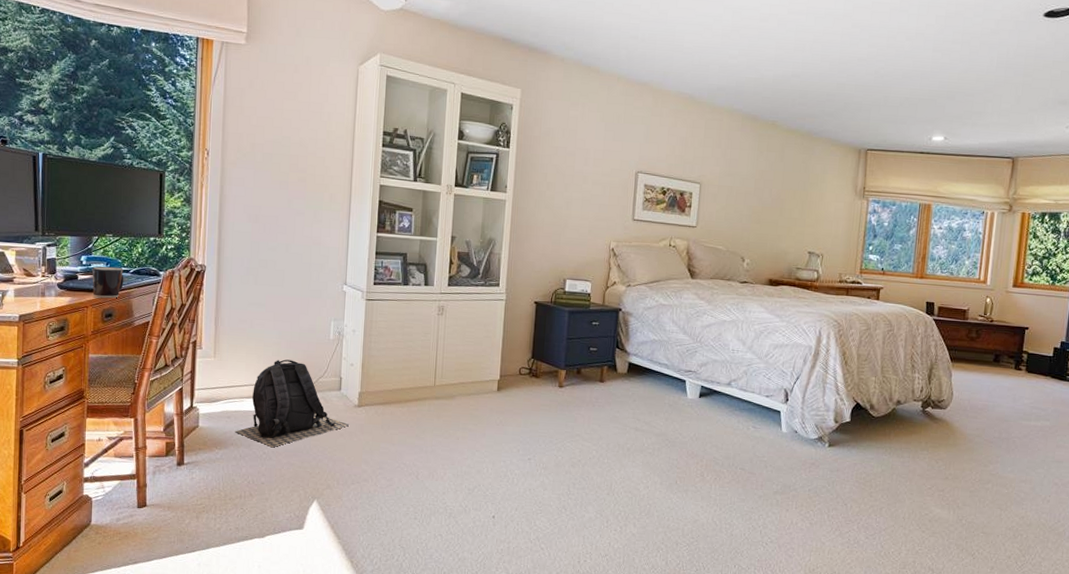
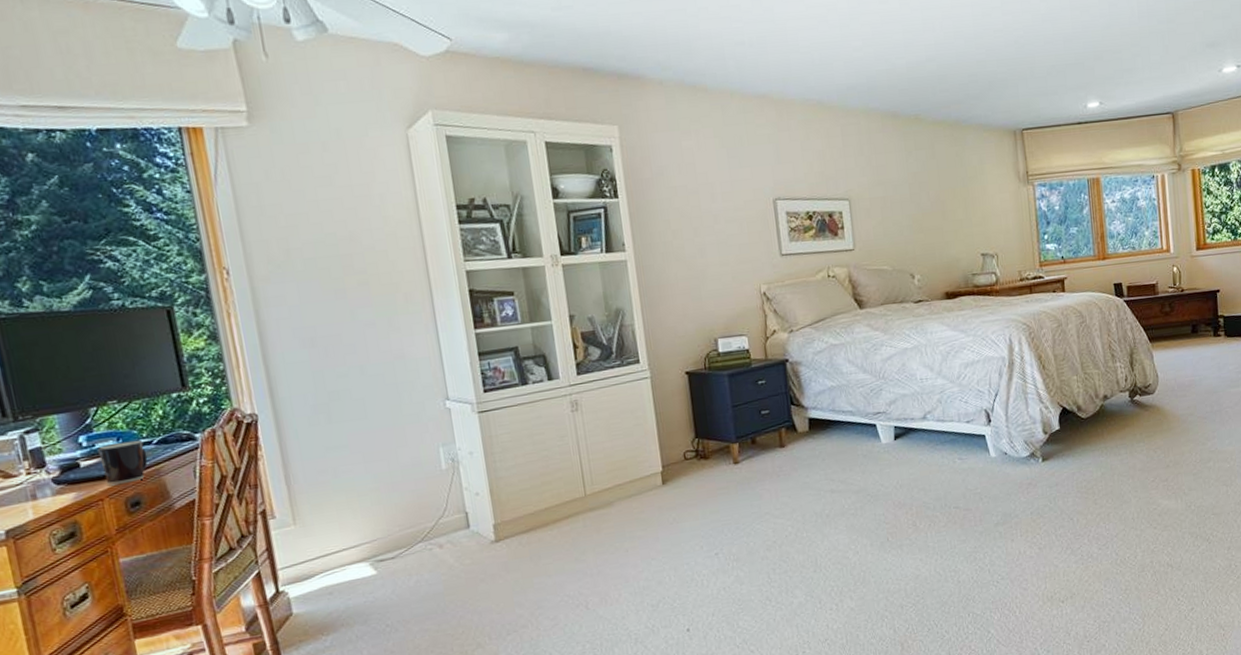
backpack: present [235,359,350,448] -> none [342,505,490,617]

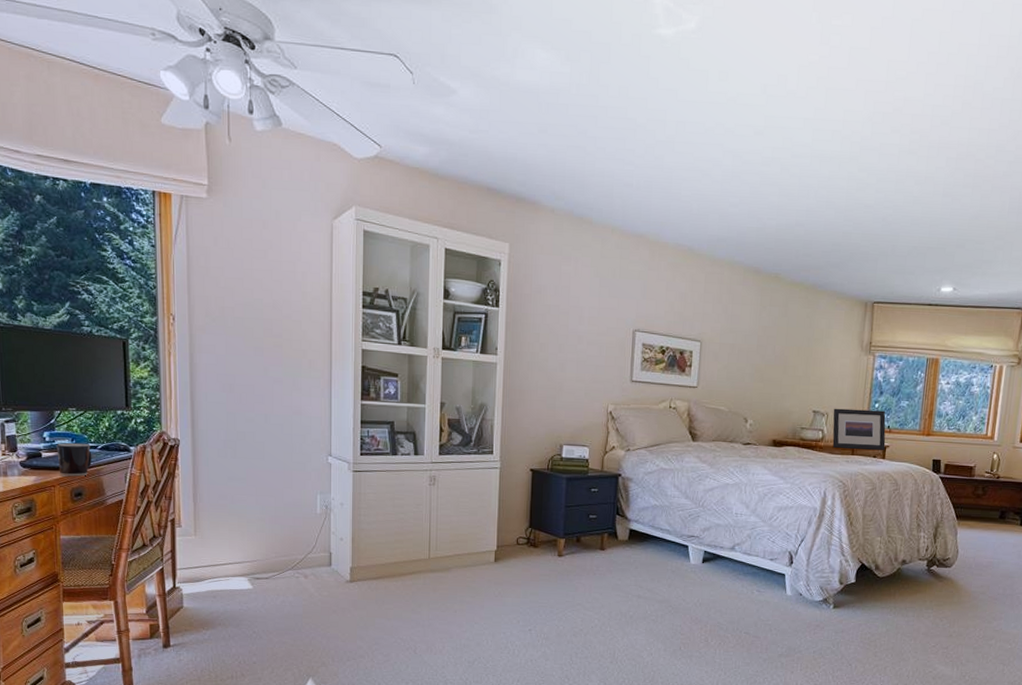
picture frame: none [1002,241,1063,291] -> present [832,408,886,450]

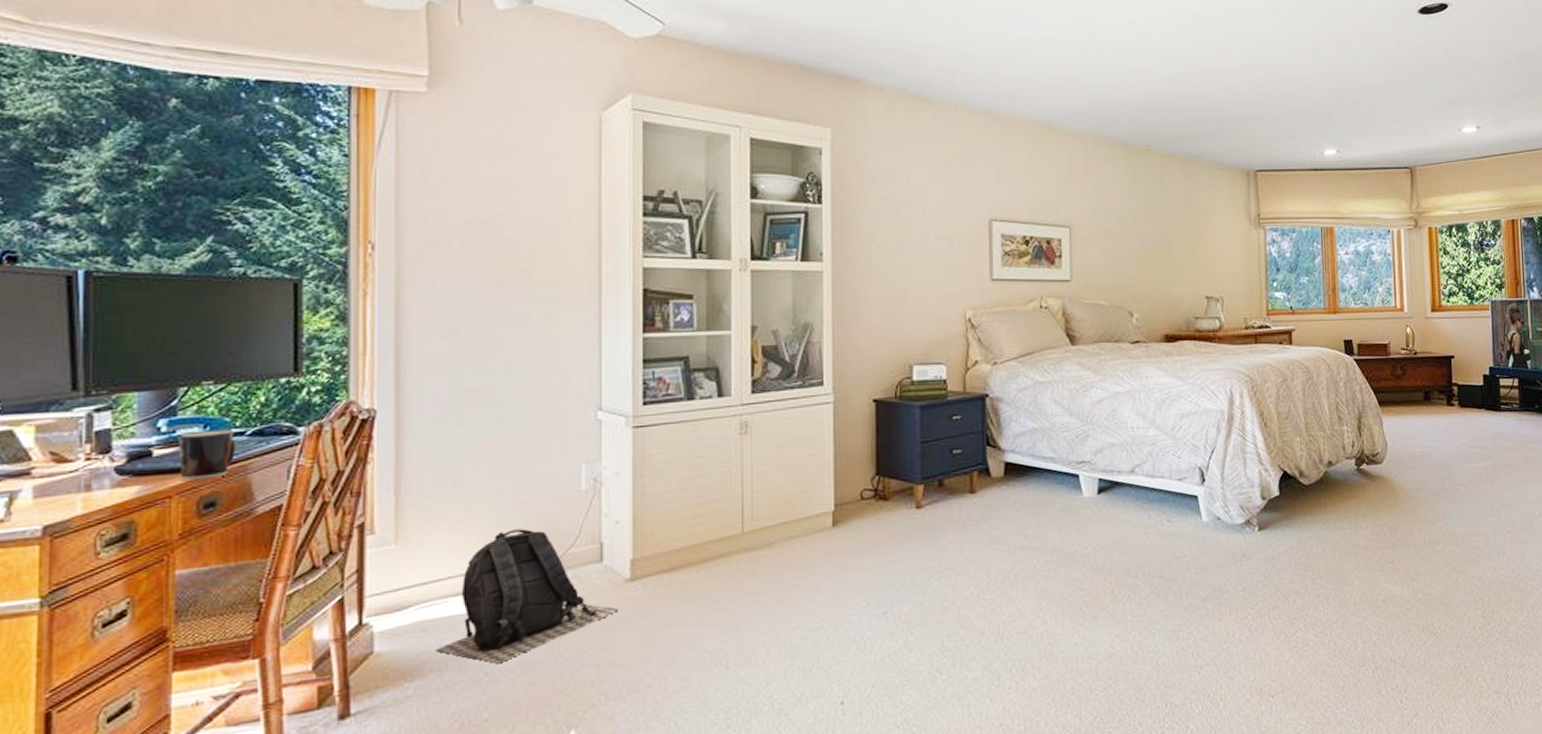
backpack: none [222,535,342,627] -> present [435,529,620,664]
picture frame: present [832,408,886,450] -> none [1228,289,1291,338]

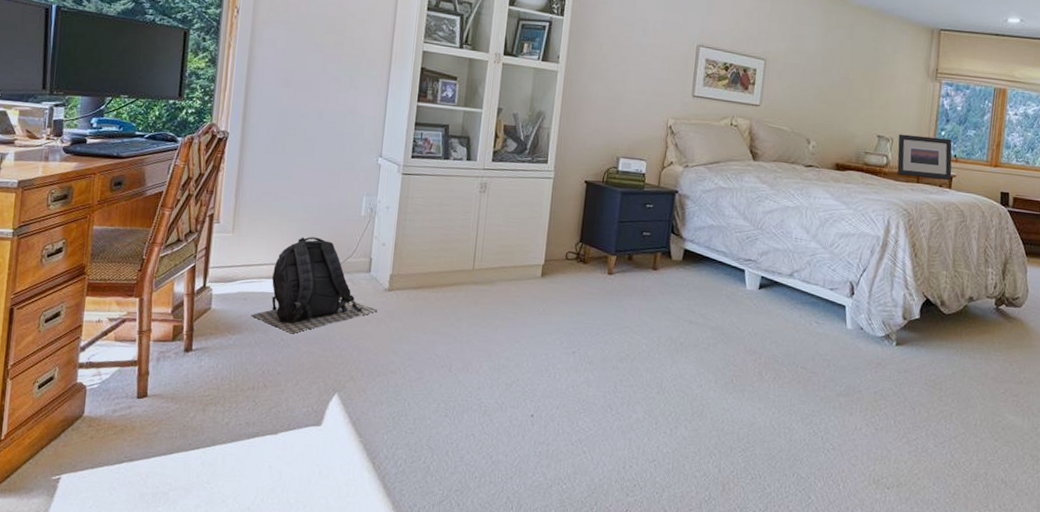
mug: present [178,429,236,481] -> none [101,130,138,166]
picture frame: none [1228,289,1291,338] -> present [897,134,952,180]

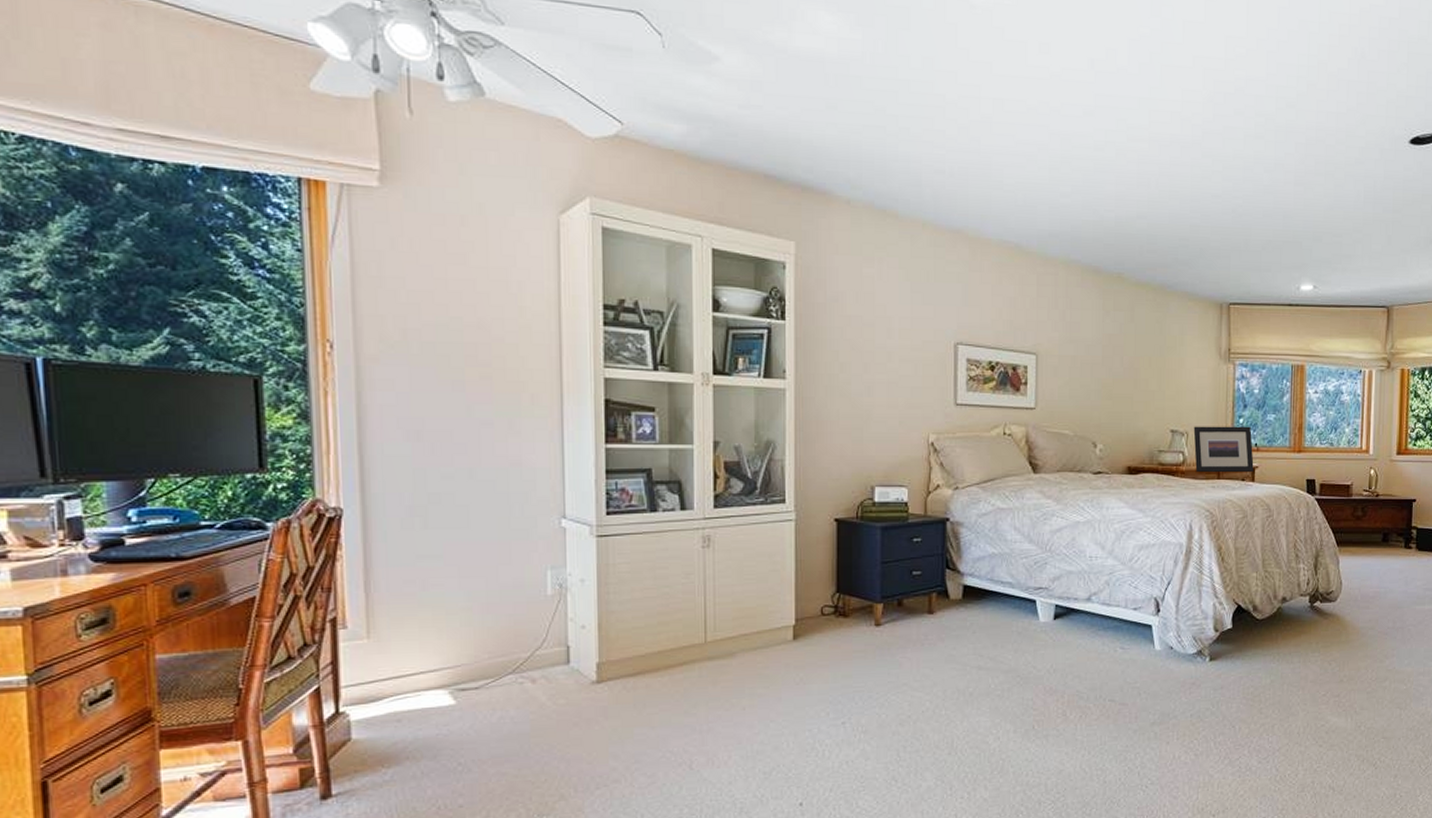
backpack: present [251,237,378,334] -> none [410,629,587,755]

